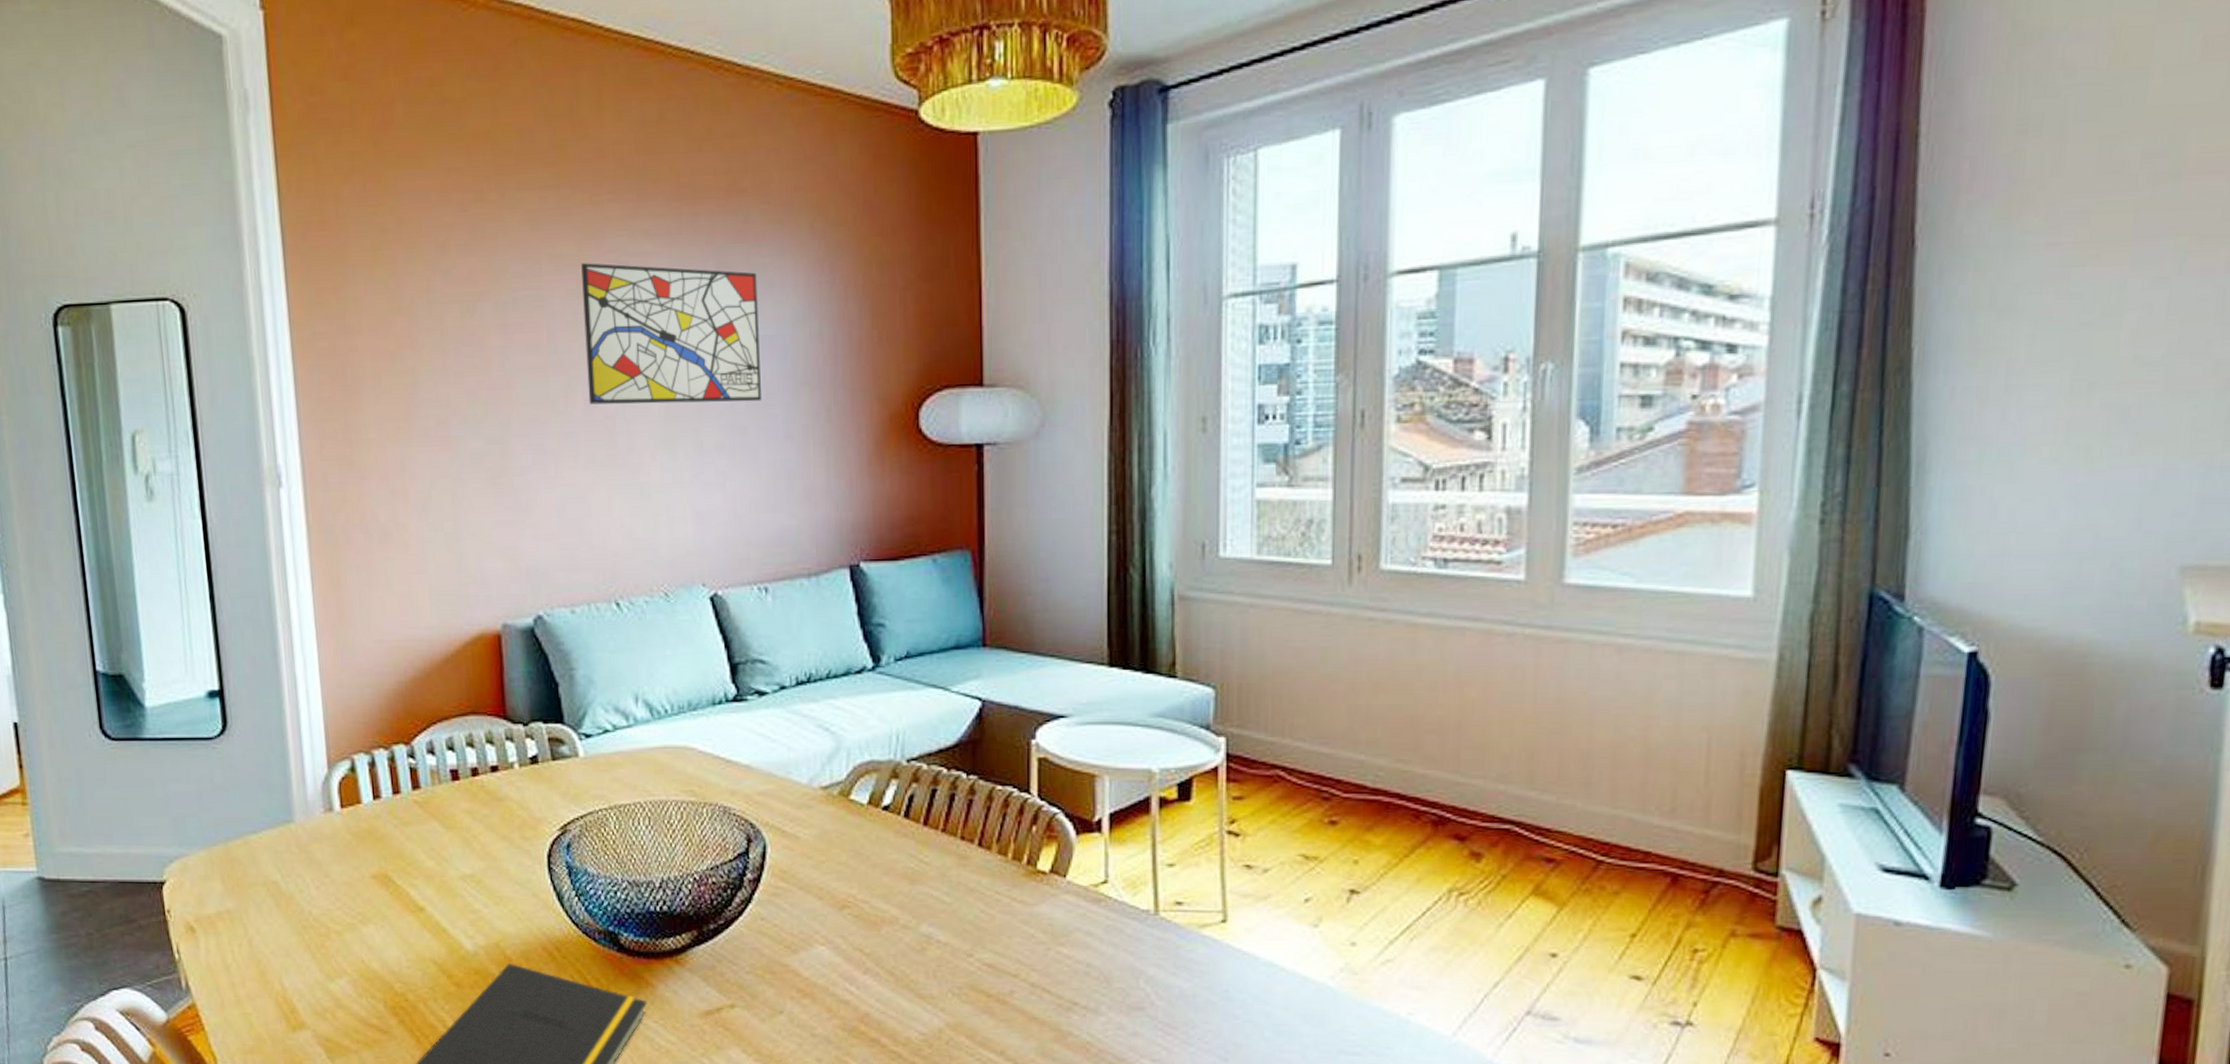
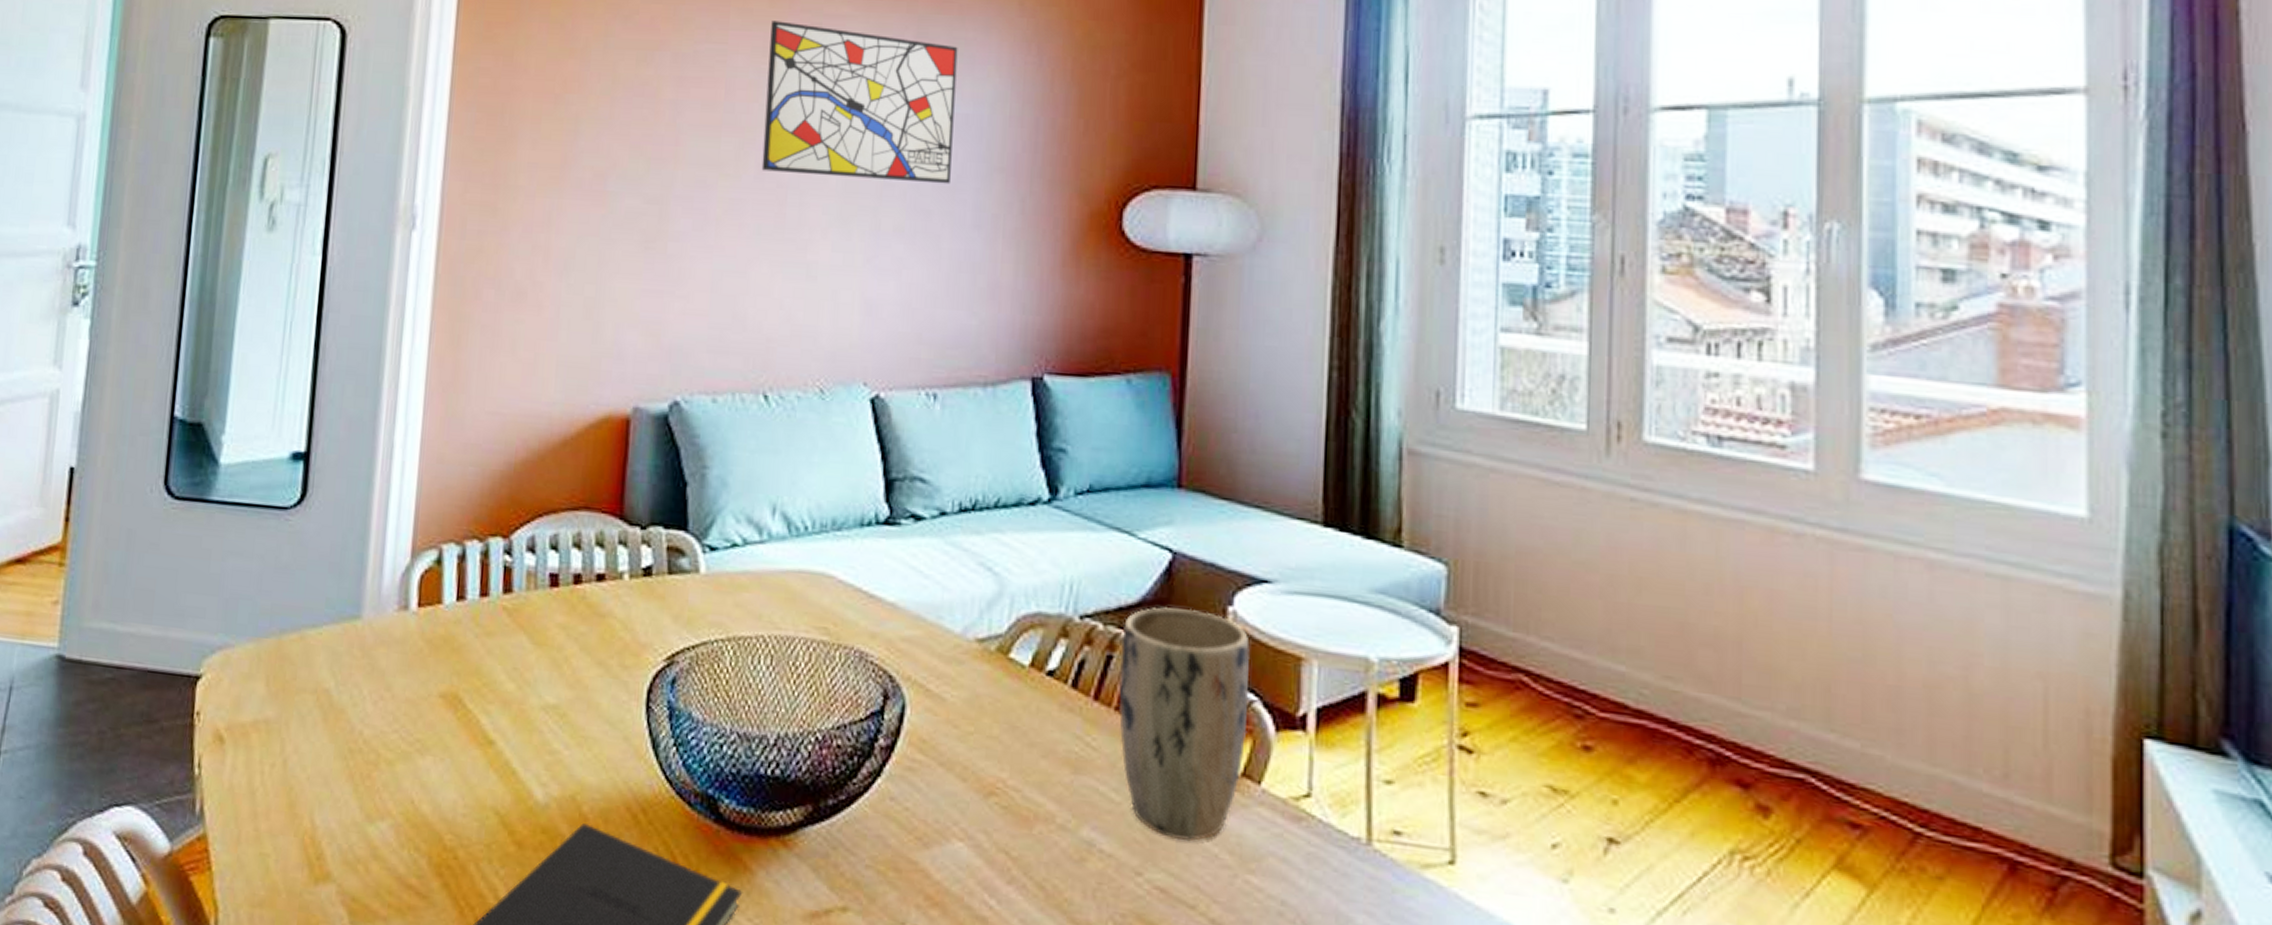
plant pot: none [943,744,1053,927] -> present [1118,607,1250,842]

